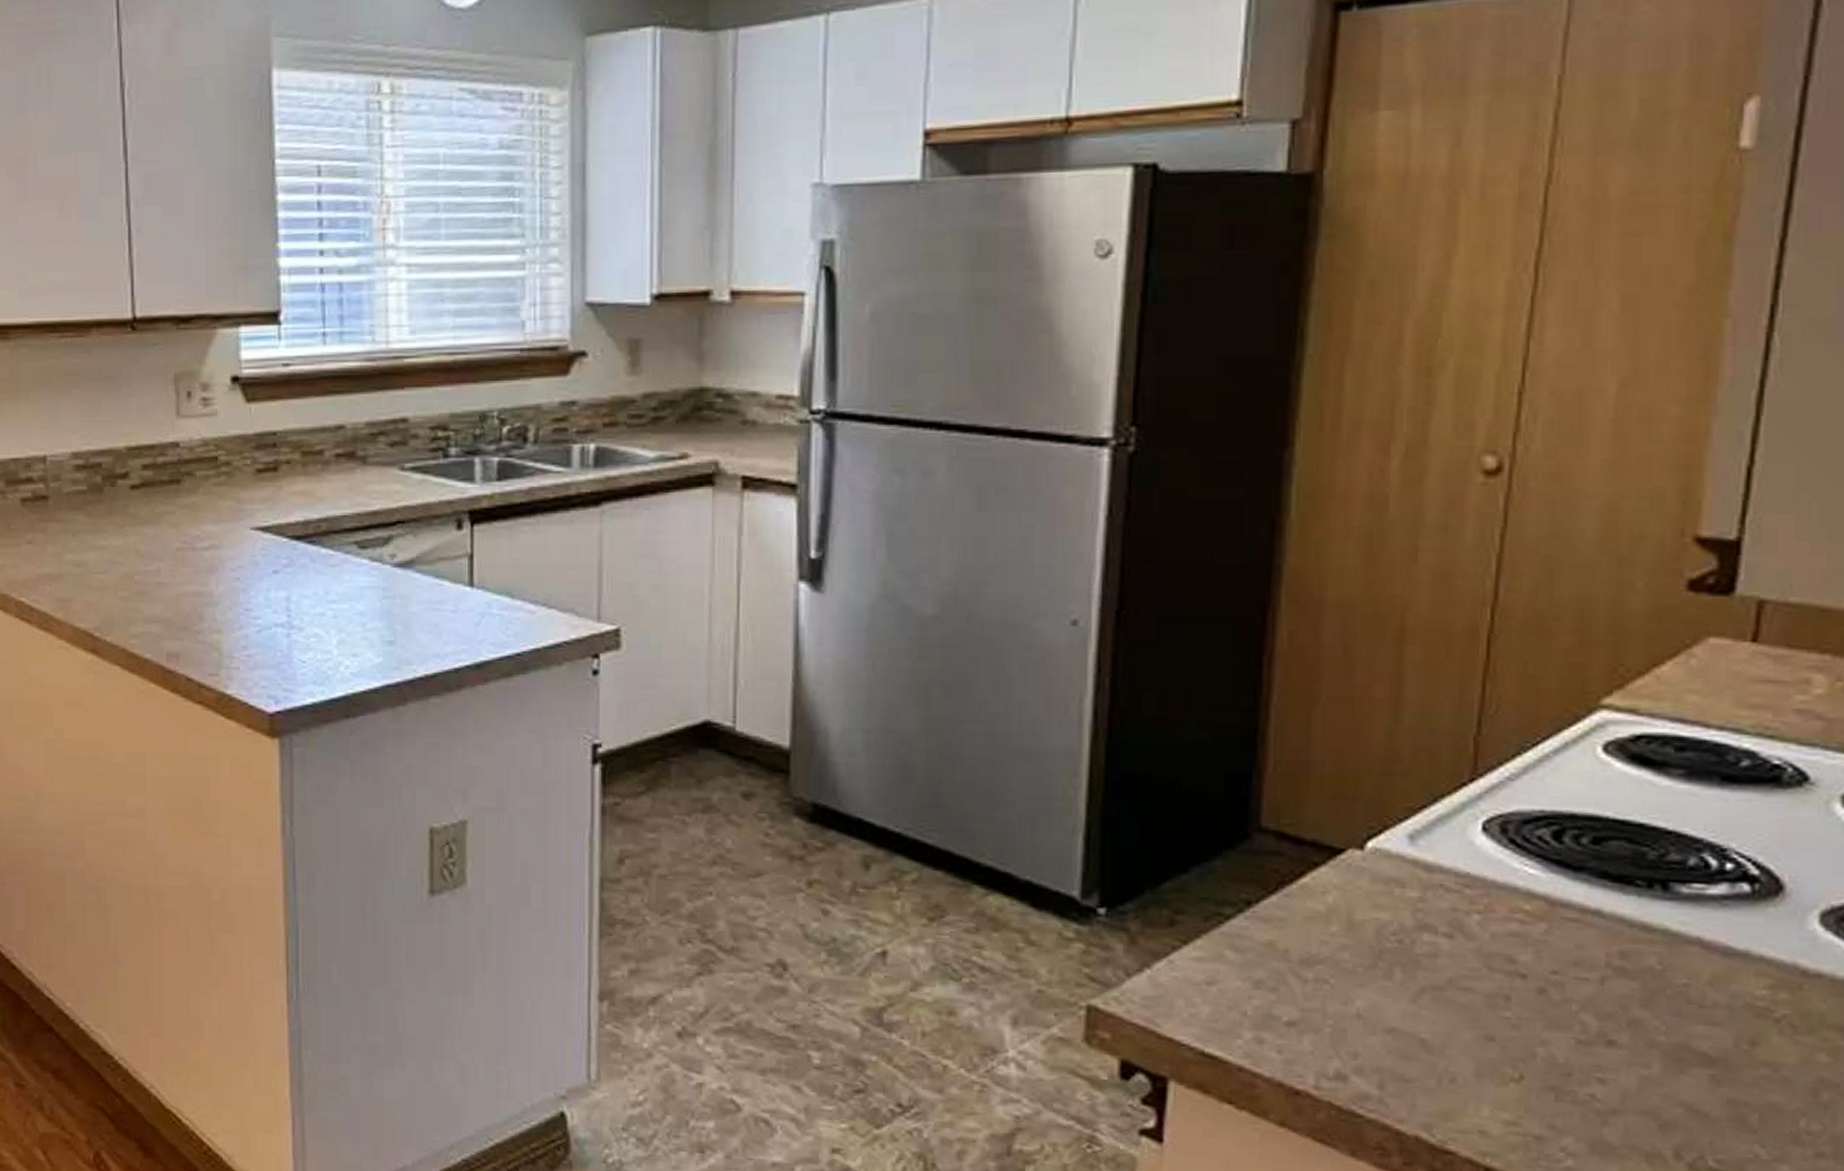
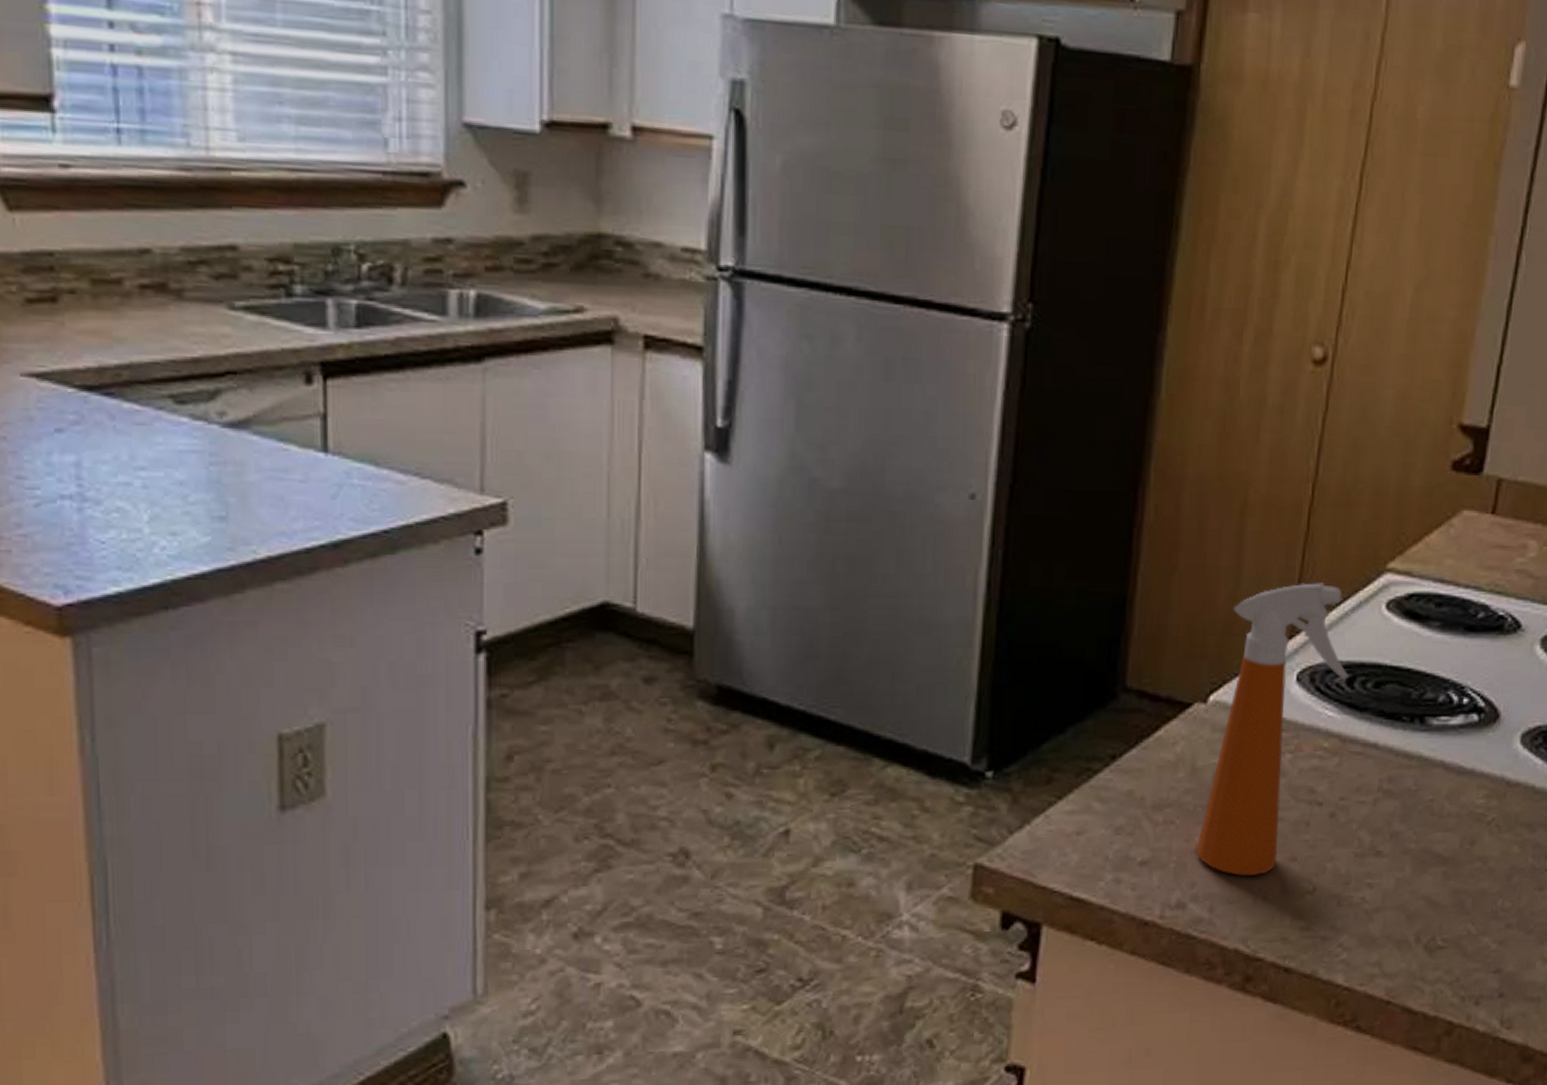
spray bottle: none [1359,719,1555,1053] -> present [1196,583,1349,876]

